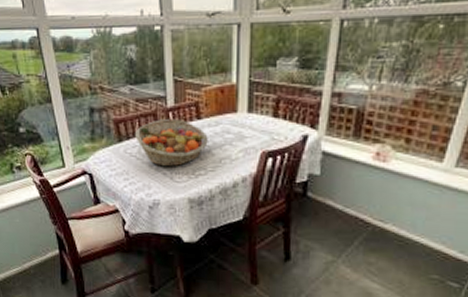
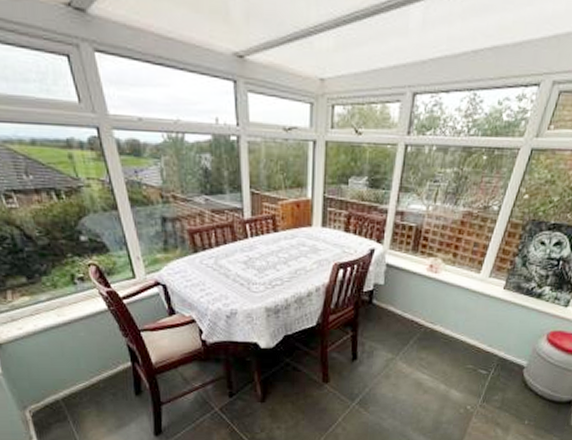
fruit basket: present [135,118,208,167] -> none [211,230,284,278]

